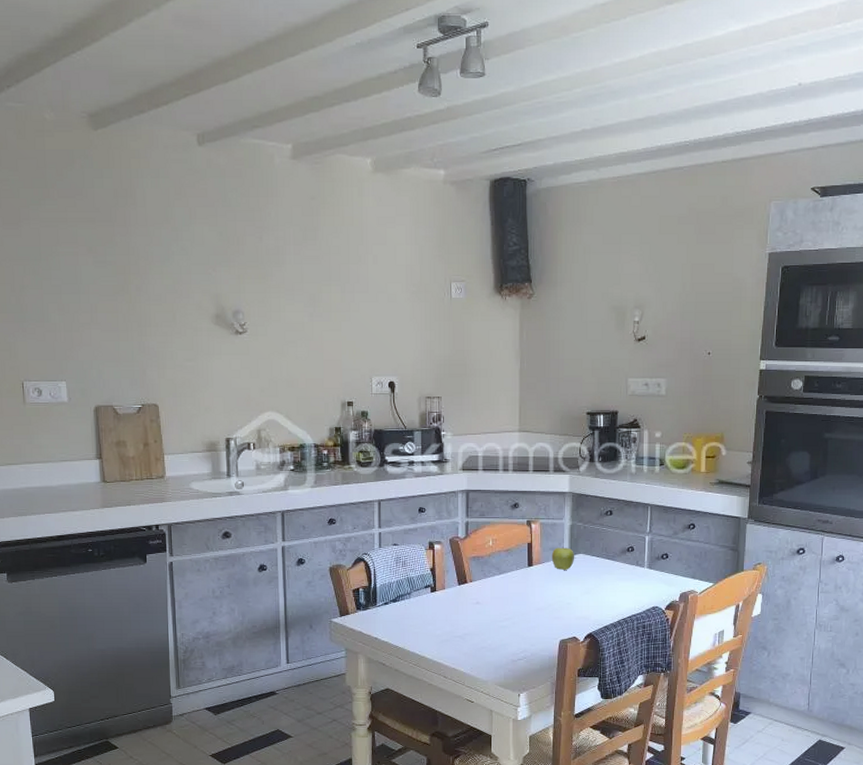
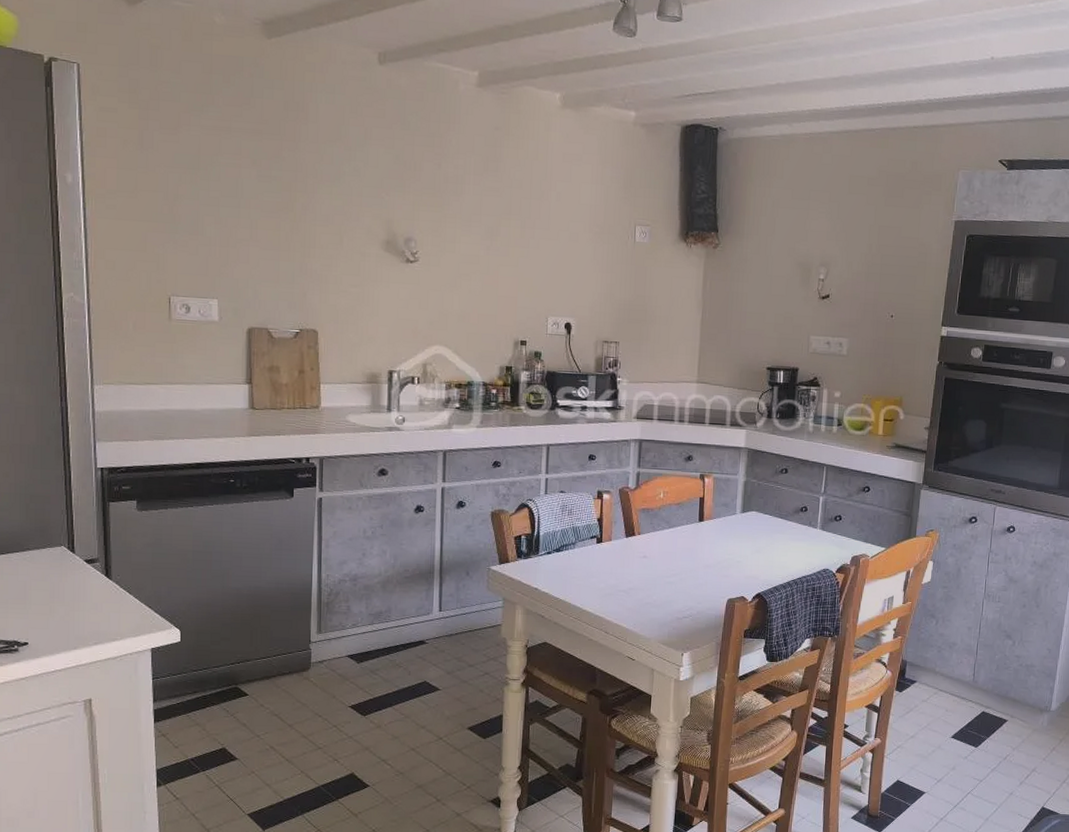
fruit: present [551,546,575,570] -> none [723,503,748,527]

